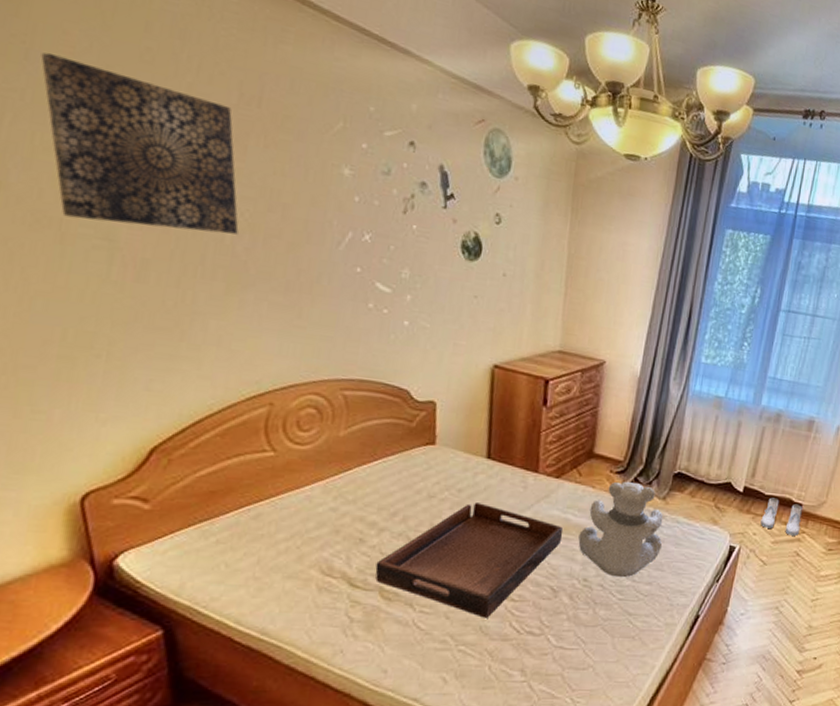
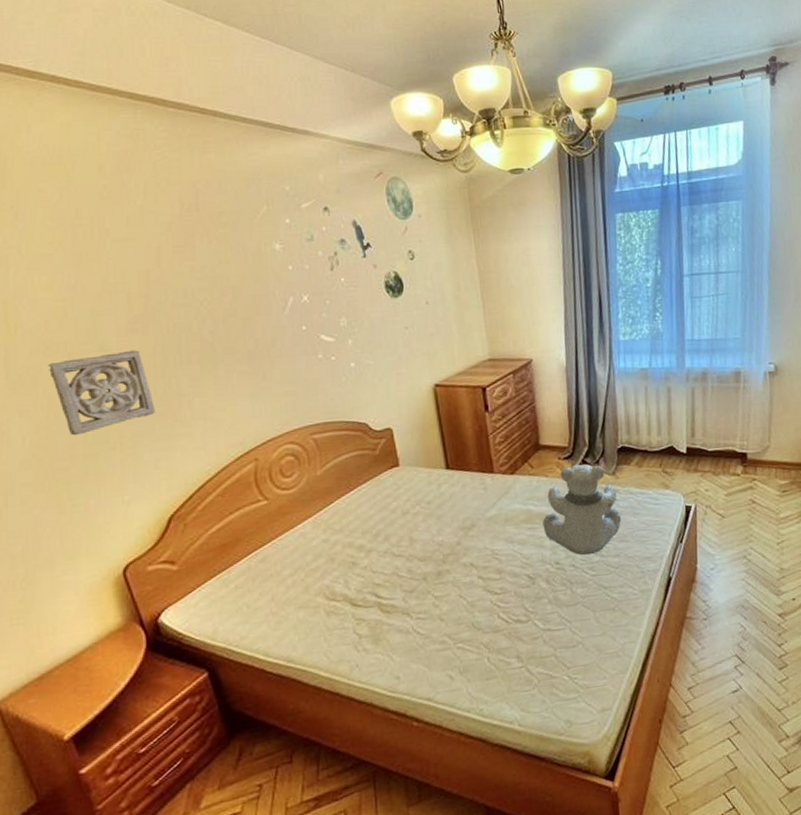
wall ornament: none [32,239,161,332] -> present [47,350,156,436]
wall art: present [40,52,239,235] -> none [27,210,202,340]
serving tray: present [375,502,563,618] -> none [370,510,529,615]
boots: present [760,497,802,536] -> none [709,452,750,485]

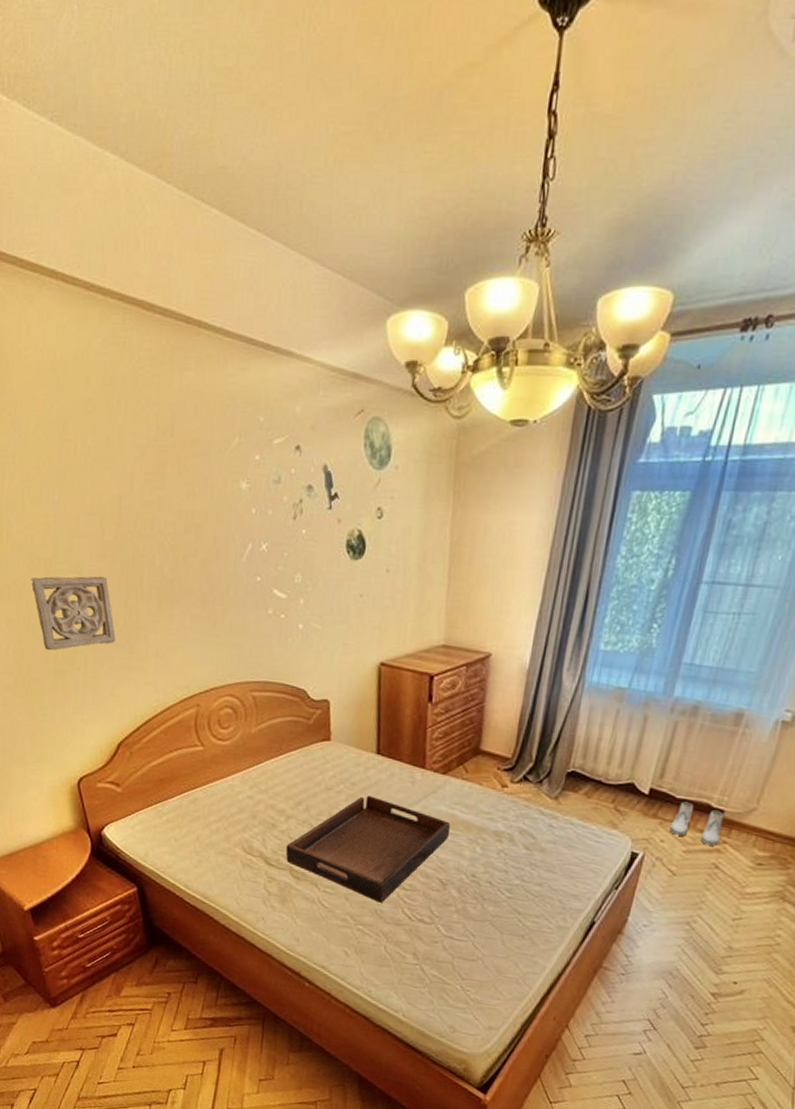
serving tray: none [370,510,529,615] -> present [286,796,451,903]
teddy bear: present [542,464,622,556] -> none [466,779,555,877]
boots: none [709,452,750,485] -> present [669,801,724,846]

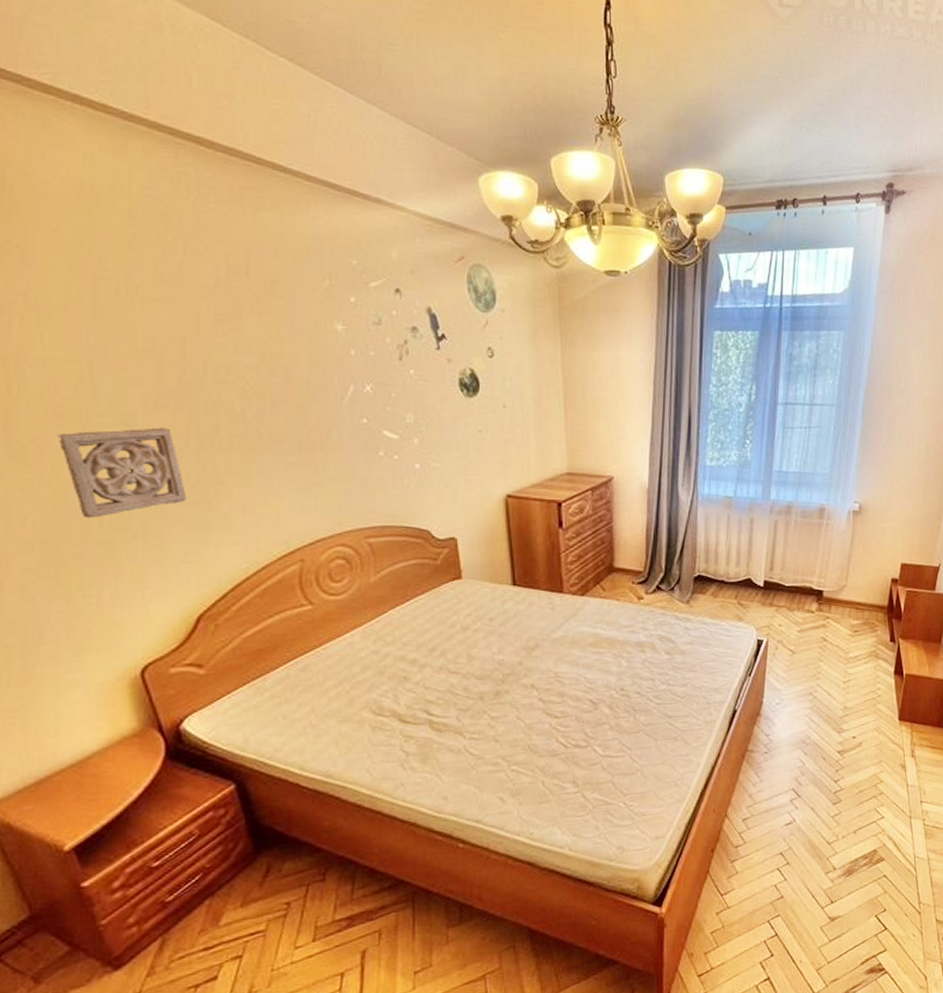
serving tray: present [286,796,451,903] -> none [422,629,595,737]
boots: present [669,801,724,846] -> none [784,588,824,622]

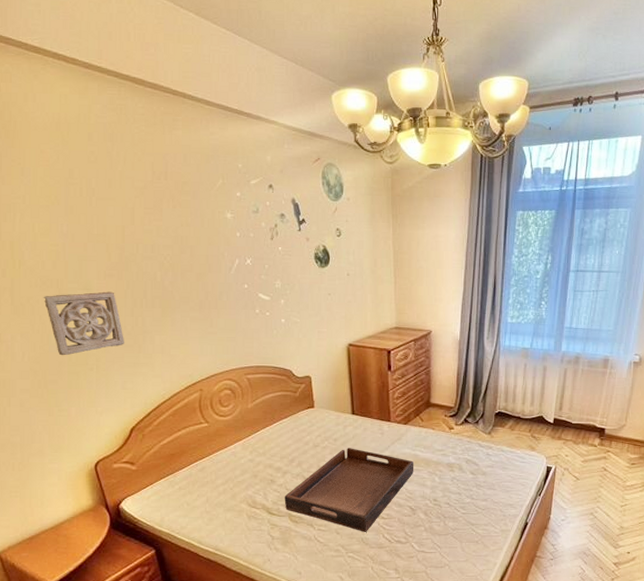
serving tray: none [422,629,595,737] -> present [284,448,414,532]

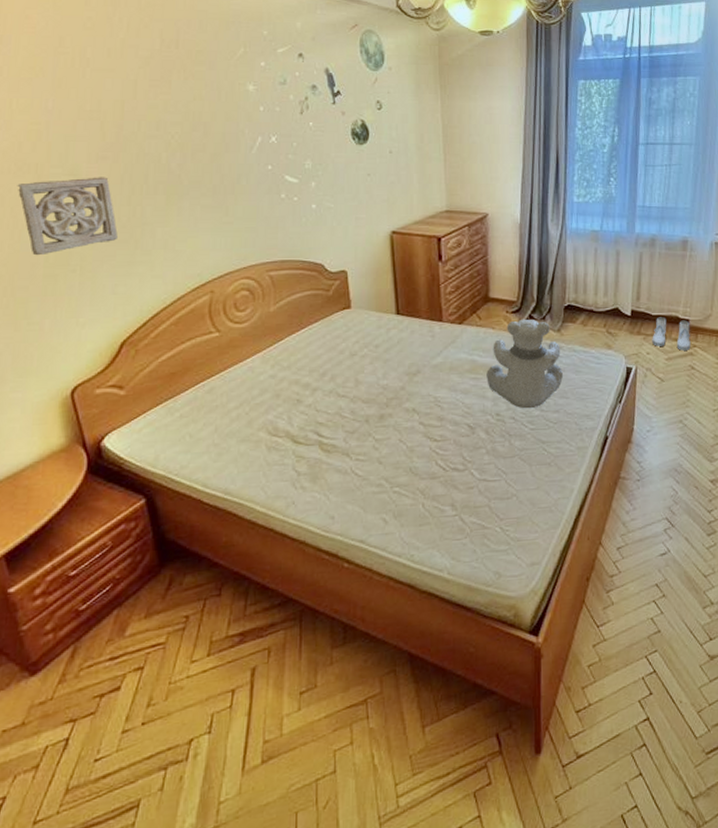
serving tray: present [284,448,414,532] -> none [313,355,472,460]
teddy bear: none [426,422,492,497] -> present [486,319,564,409]
boots: none [571,425,605,455] -> present [652,317,691,351]

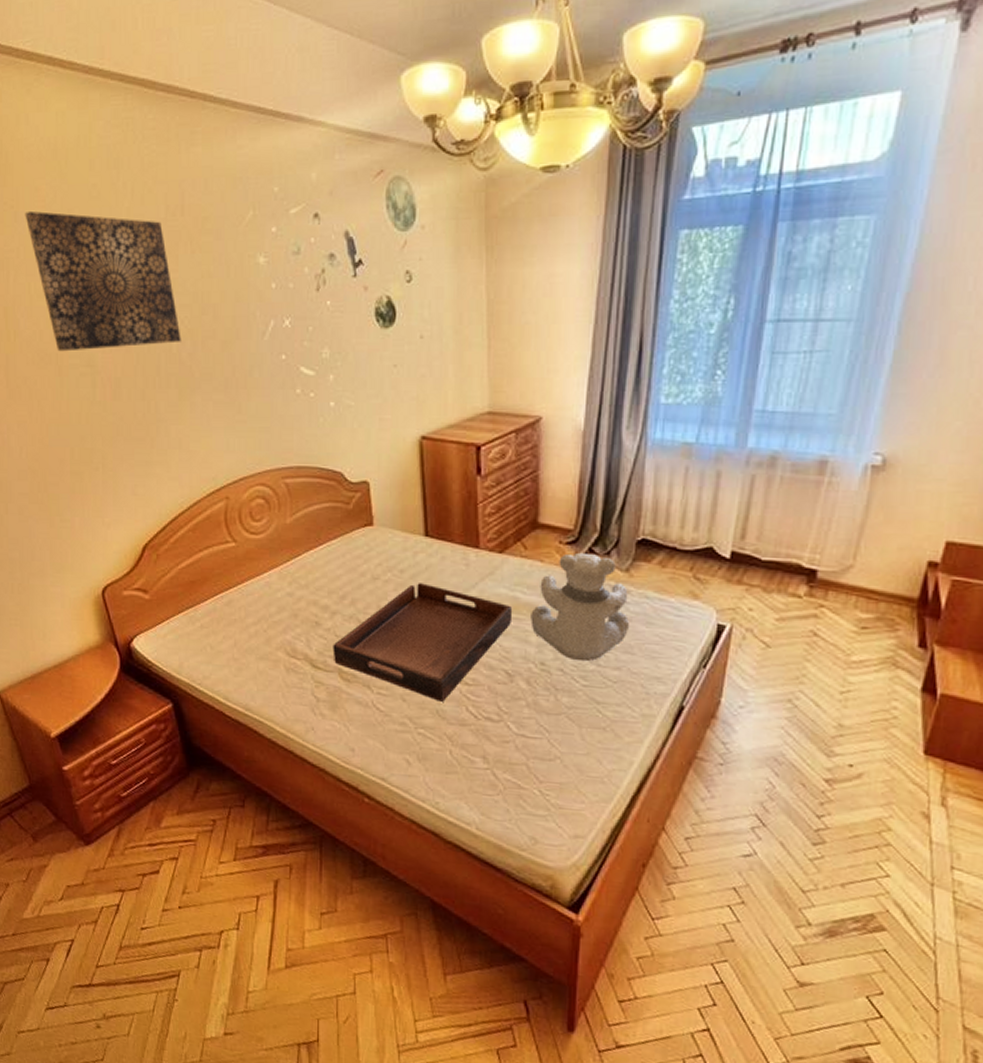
wall art: none [11,36,171,162] -> present [25,211,181,352]
wall ornament: present [17,177,119,256] -> none [41,368,136,452]
serving tray: none [313,355,472,460] -> present [333,583,513,702]
boots: present [652,317,691,351] -> none [758,563,818,611]

